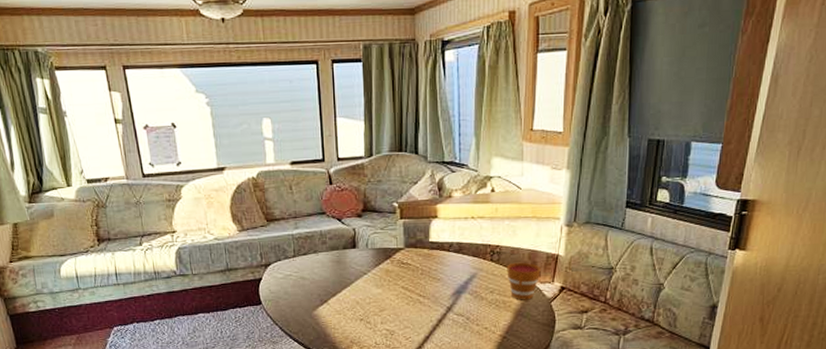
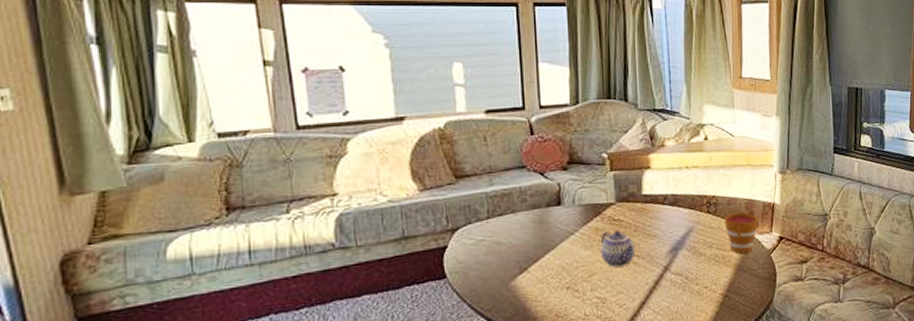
teapot: none [390,273,421,305] -> present [600,231,635,268]

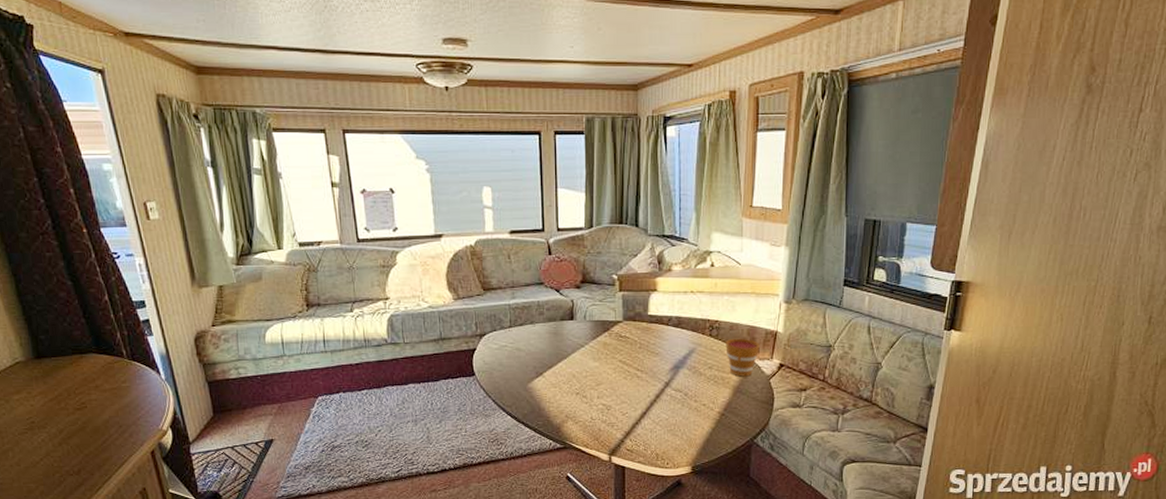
teapot: present [600,231,635,268] -> none [607,347,639,379]

